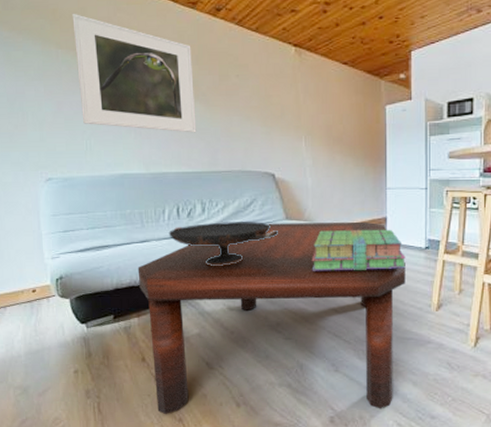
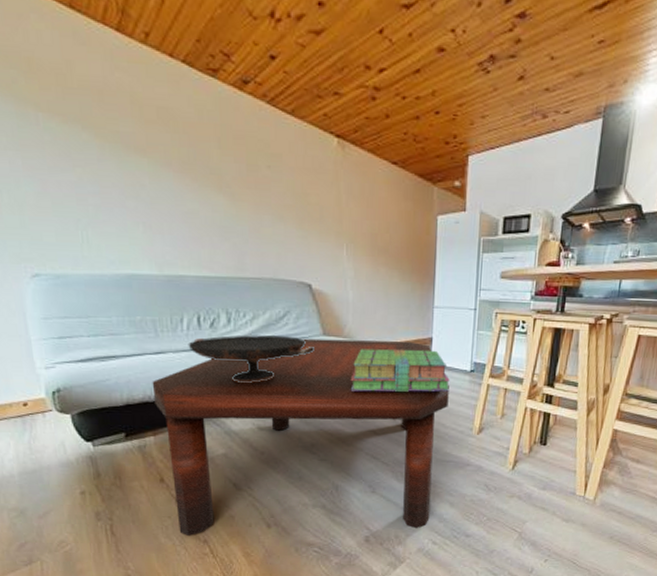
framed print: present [72,13,197,133] -> none [54,65,220,231]

